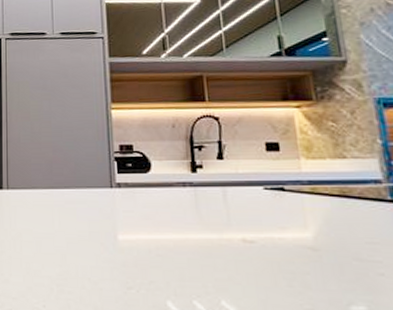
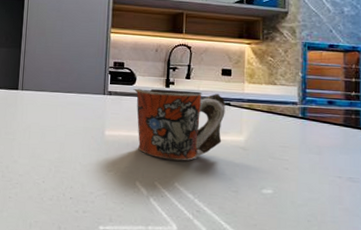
mug: none [149,175,280,270] -> present [133,88,226,161]

